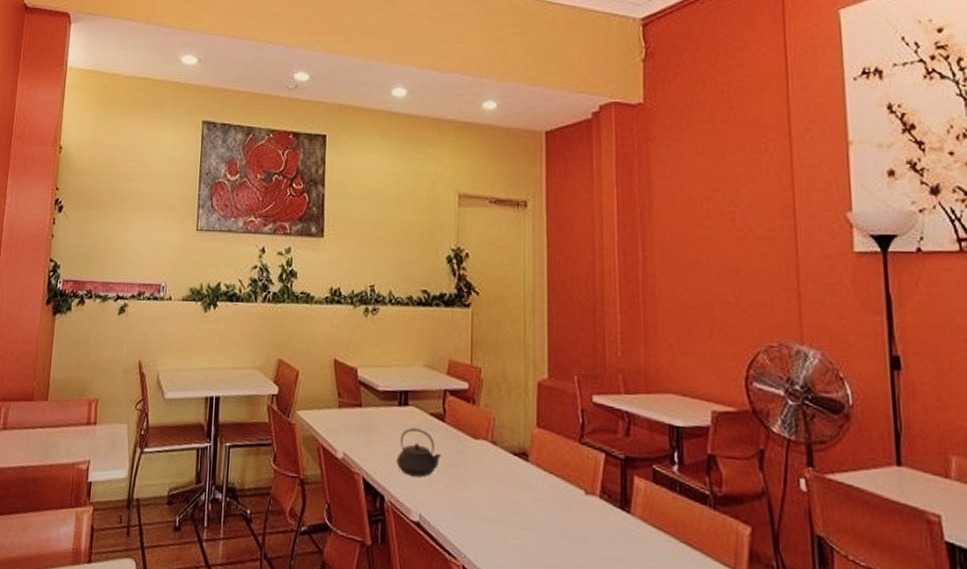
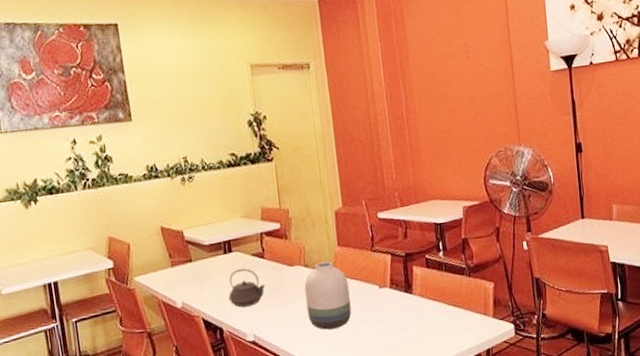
vase: none [488,442,545,534] -> present [304,261,352,330]

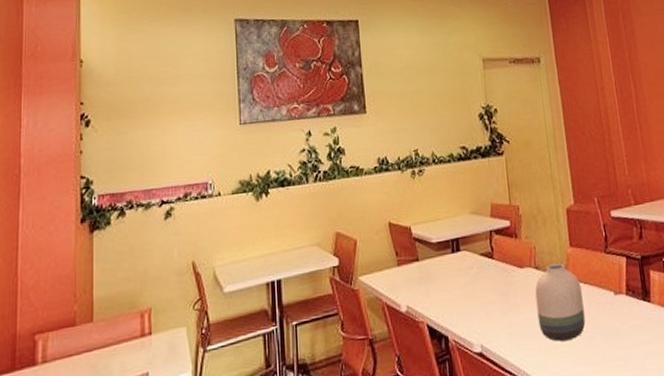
teapot: present [228,268,266,308] -> none [455,269,494,313]

